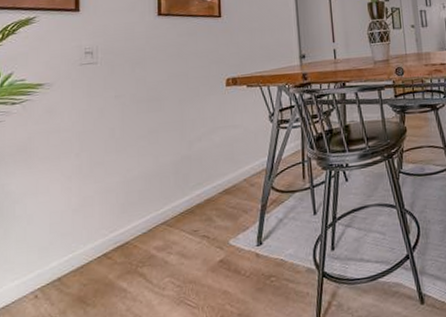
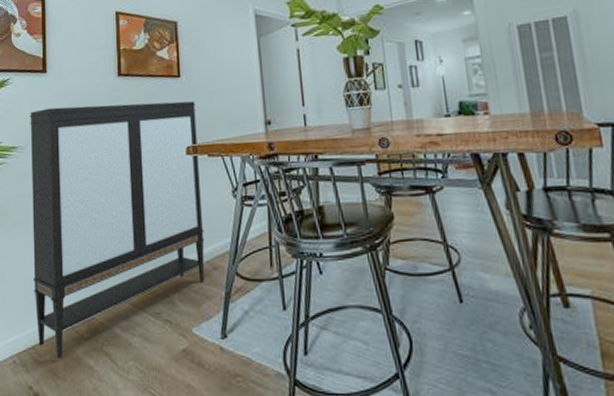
storage cabinet: none [59,38,242,287] -> present [30,101,205,360]

